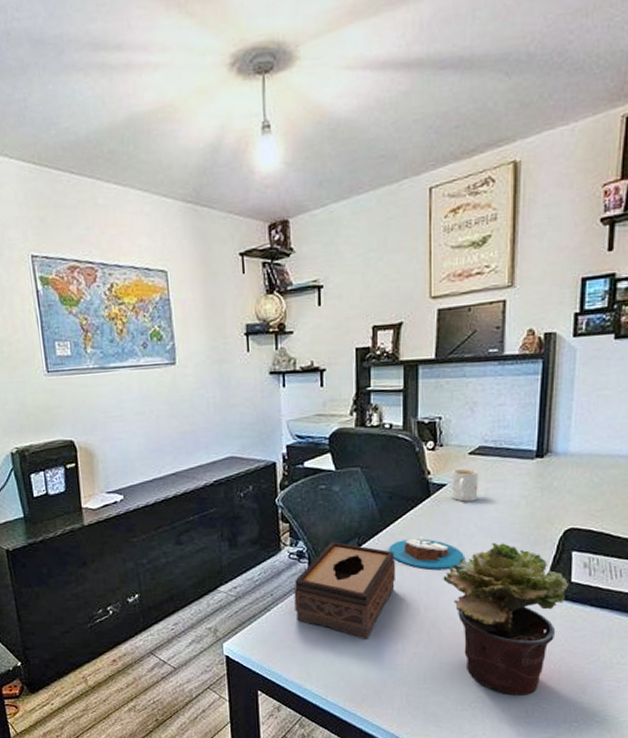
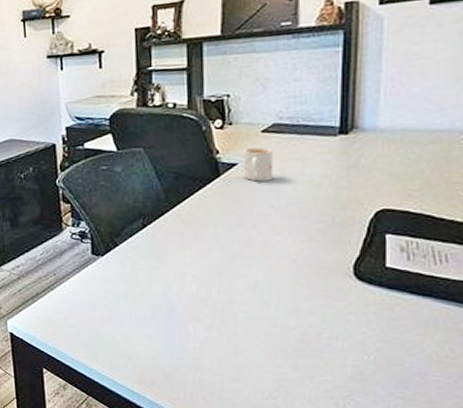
tissue box: present [294,542,396,639] -> none [77,222,185,321]
candle: present [388,536,464,570] -> none [175,217,260,252]
potted plant: present [443,542,568,695] -> none [236,223,382,386]

